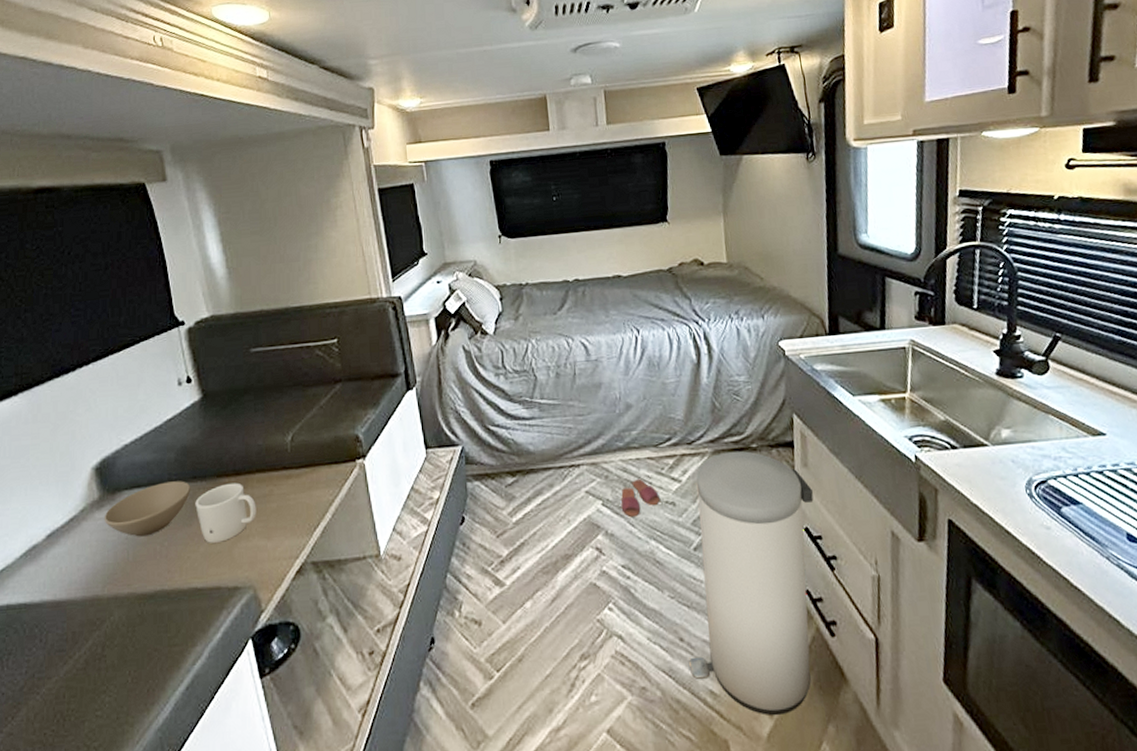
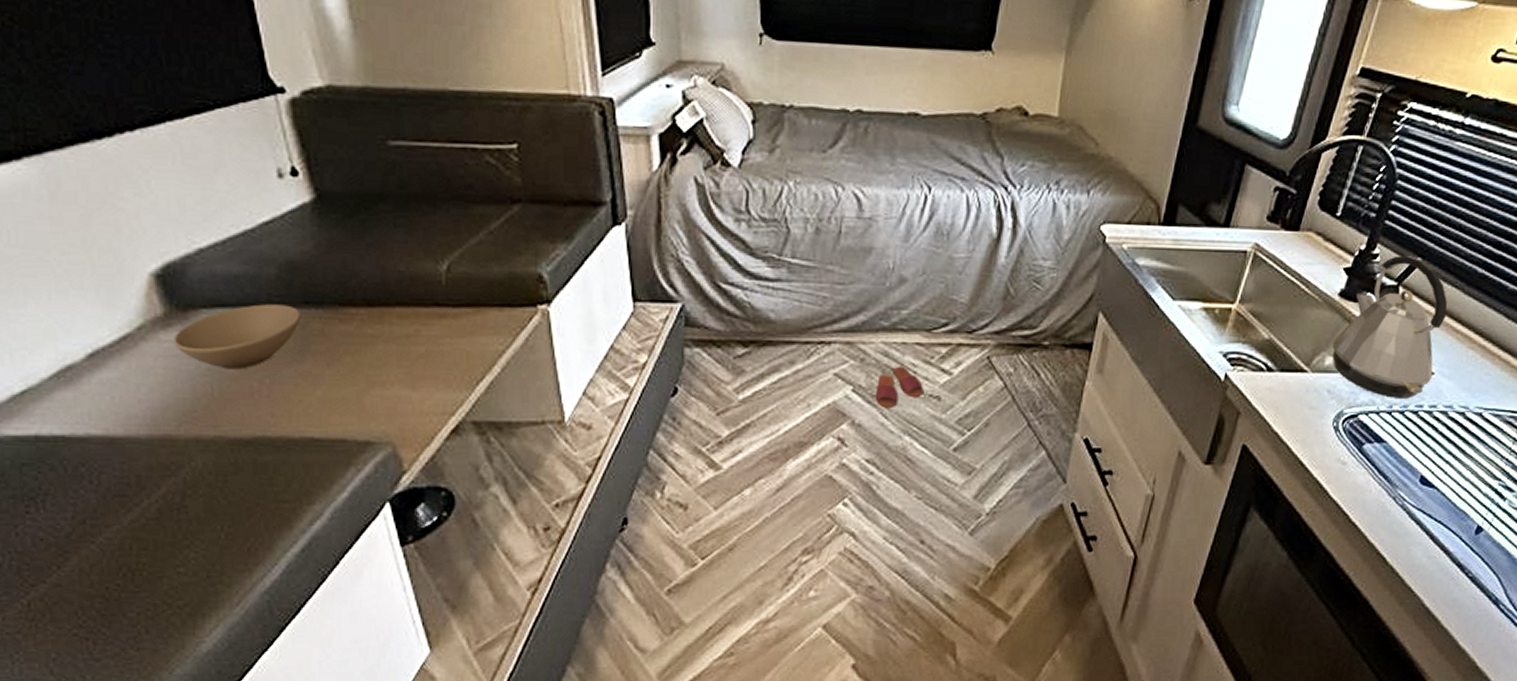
mug: present [195,482,257,544] -> none [308,315,397,388]
pedal bin: present [688,451,814,715] -> none [925,346,1102,622]
kettle: none [1004,333,1106,461] -> present [1332,256,1448,398]

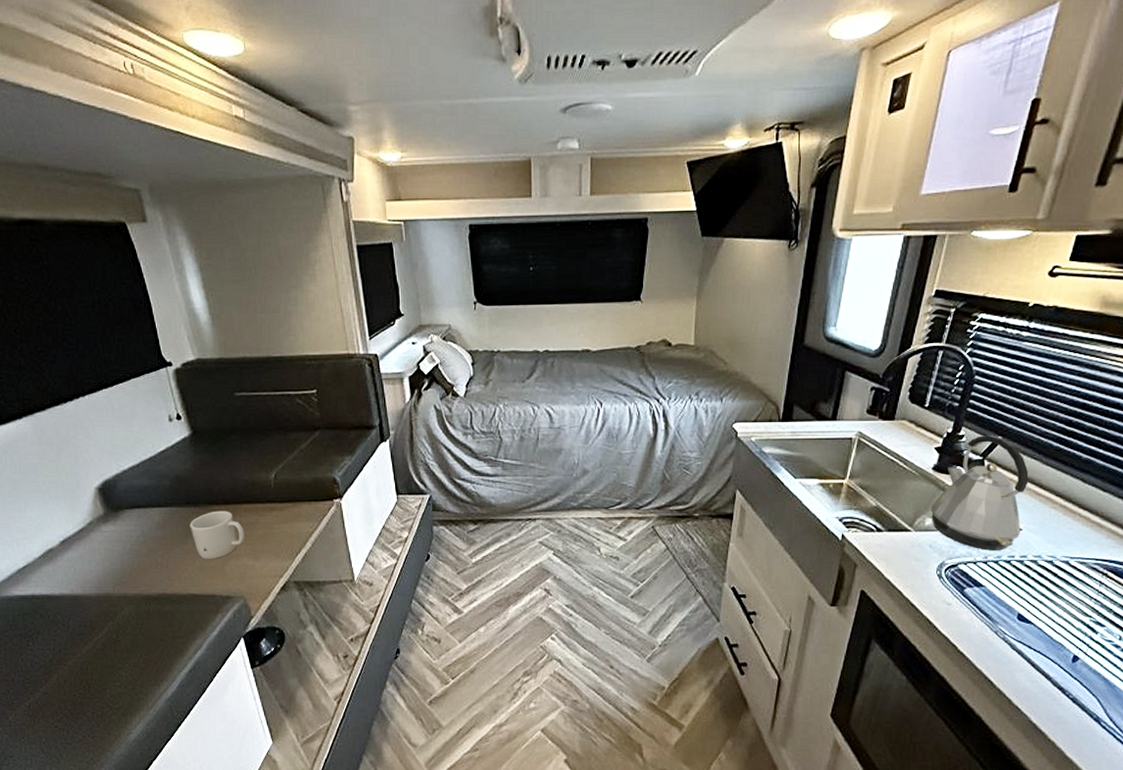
bowl: present [173,304,302,370] -> none [109,505,186,549]
mug: none [308,315,397,388] -> present [190,510,245,560]
slippers: present [875,365,923,409] -> none [570,535,605,567]

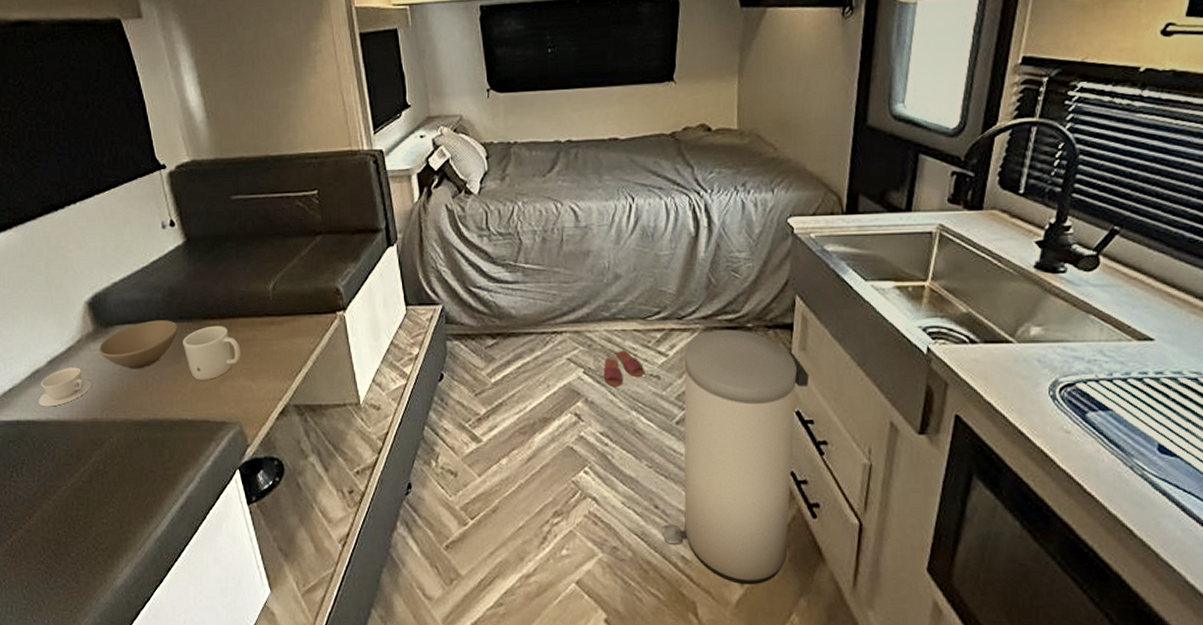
teacup: none [52,547,104,583] -> present [38,367,92,407]
bowl: none [109,505,186,549] -> present [99,320,179,369]
slippers: none [570,535,605,567] -> present [603,350,644,388]
pedal bin: none [615,518,743,729] -> present [661,329,809,584]
kettle: present [931,436,1029,550] -> none [1036,226,1158,366]

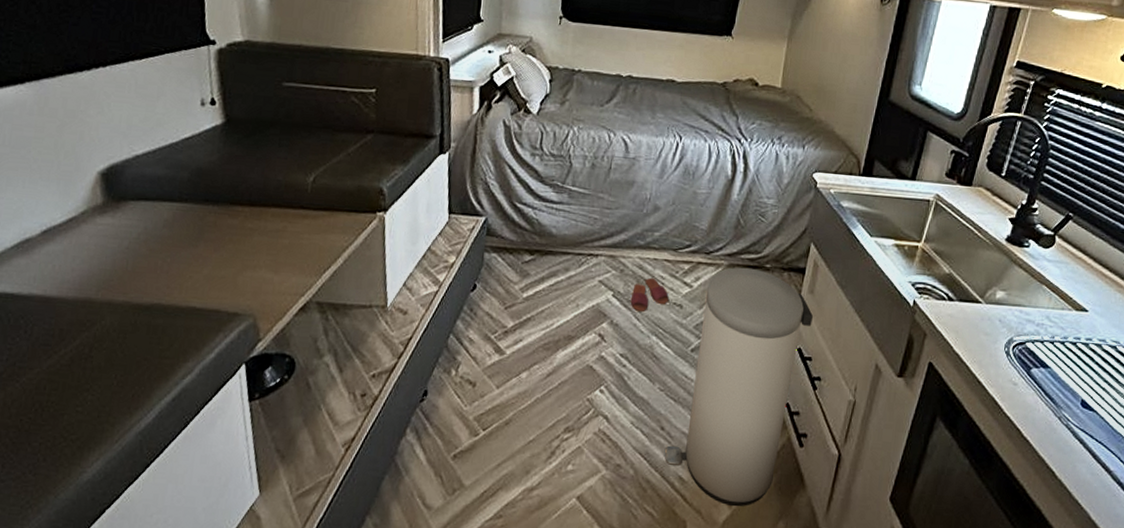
teacup: present [38,367,92,407] -> none [22,240,91,281]
bowl: present [99,320,179,369] -> none [105,200,202,250]
mug: present [182,325,241,381] -> none [203,212,268,269]

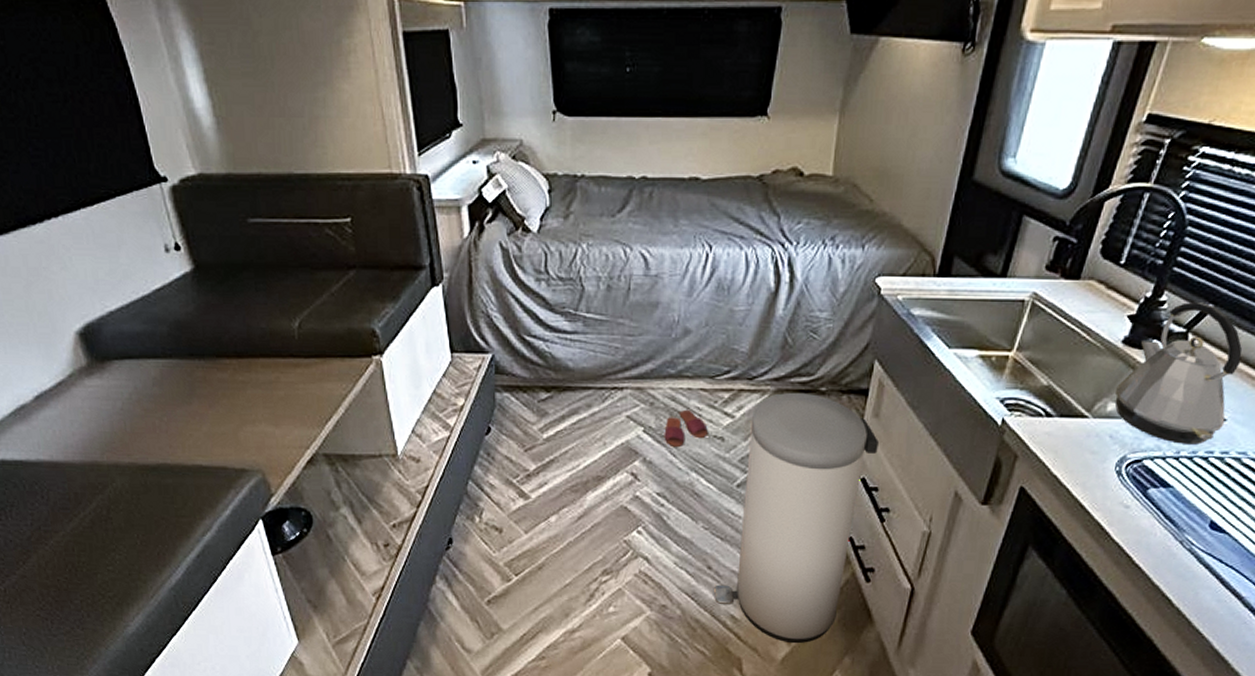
kettle: none [1002,210,1097,331] -> present [1114,302,1242,445]

